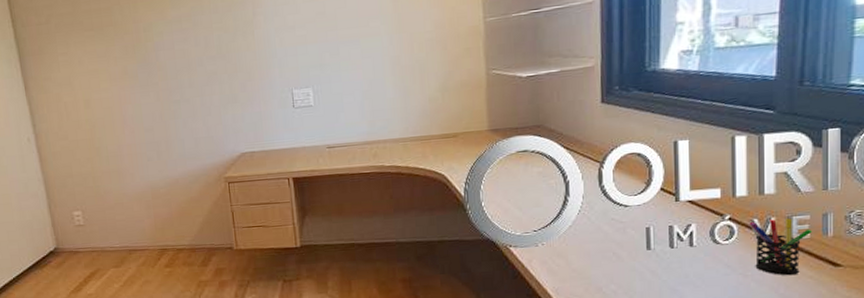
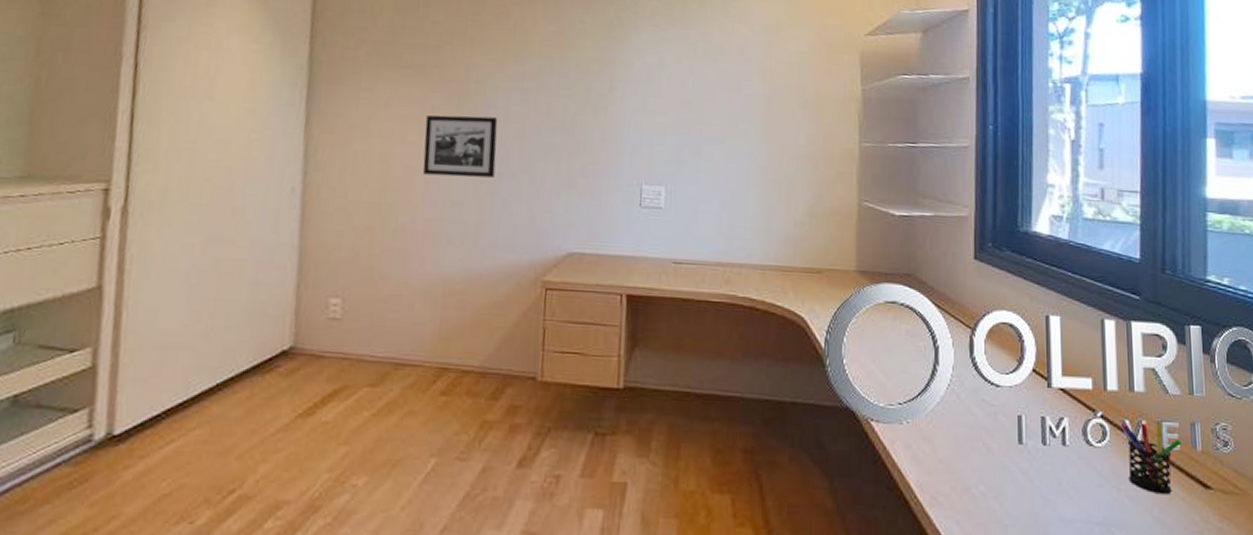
picture frame: none [111,57,173,112] -> present [423,115,498,178]

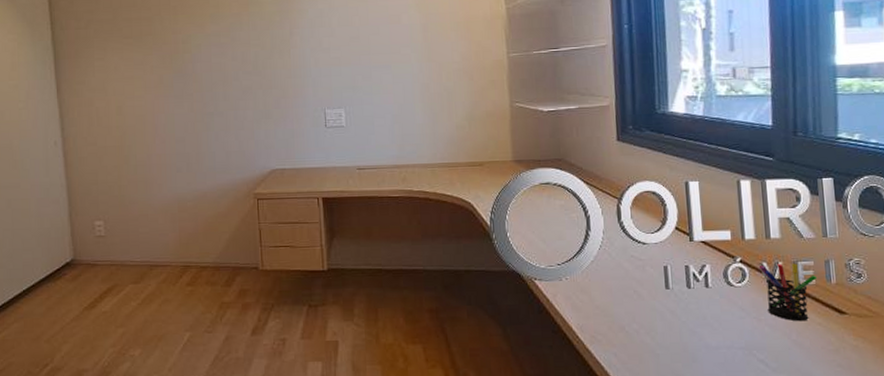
picture frame: present [423,115,498,178] -> none [147,69,207,120]

